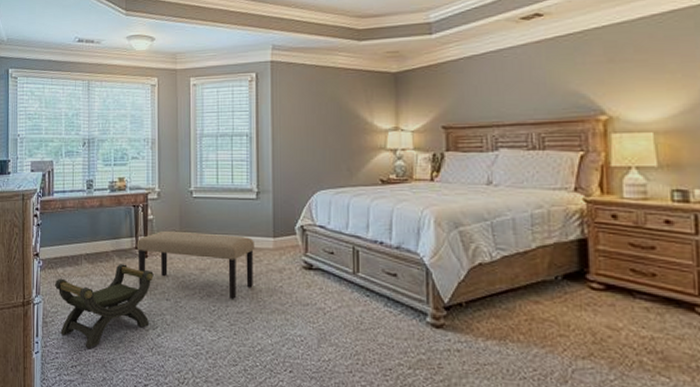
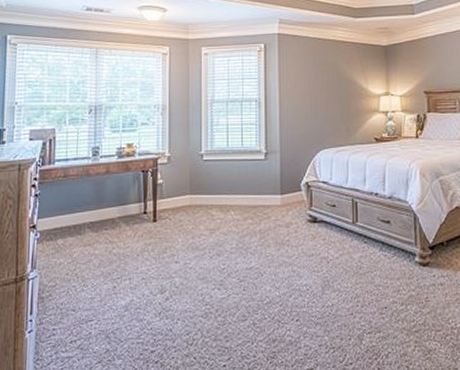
stool: present [54,264,154,348] -> none [53,230,163,320]
bench: present [136,230,255,299] -> none [145,193,264,256]

